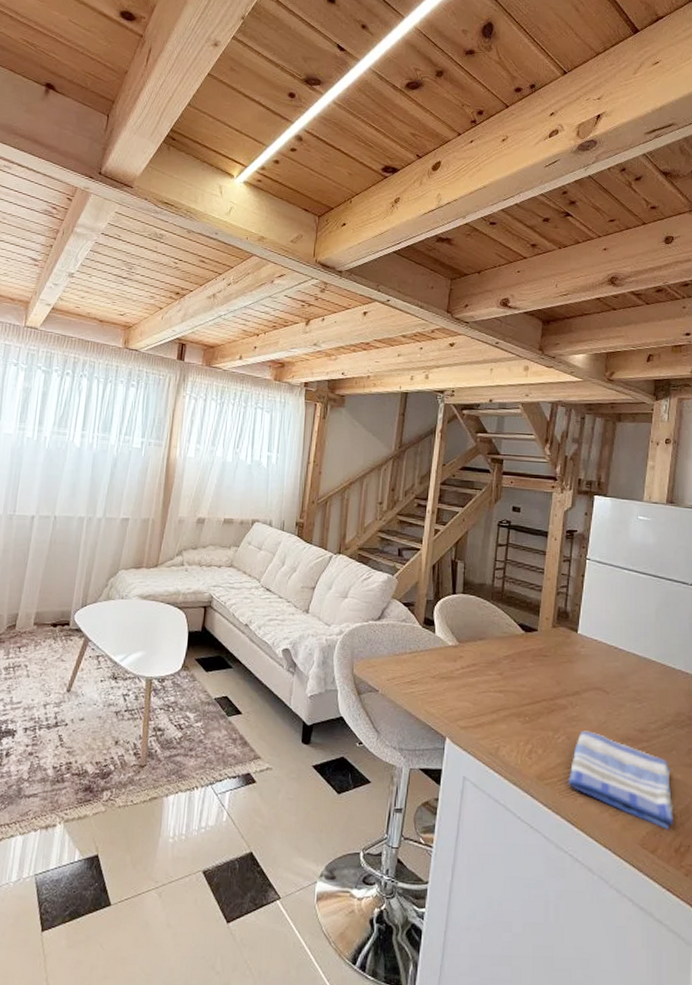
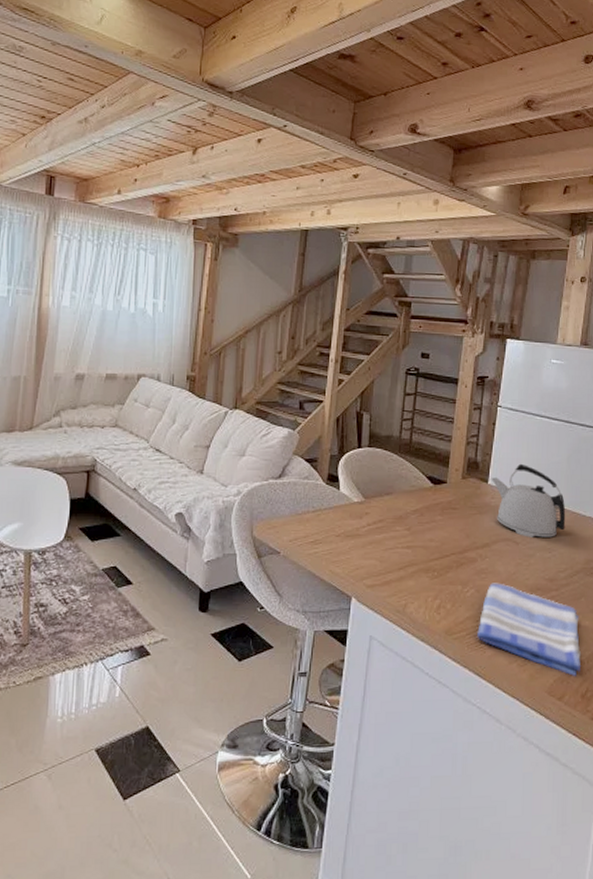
kettle: none [580,614,655,689] -> present [491,463,566,537]

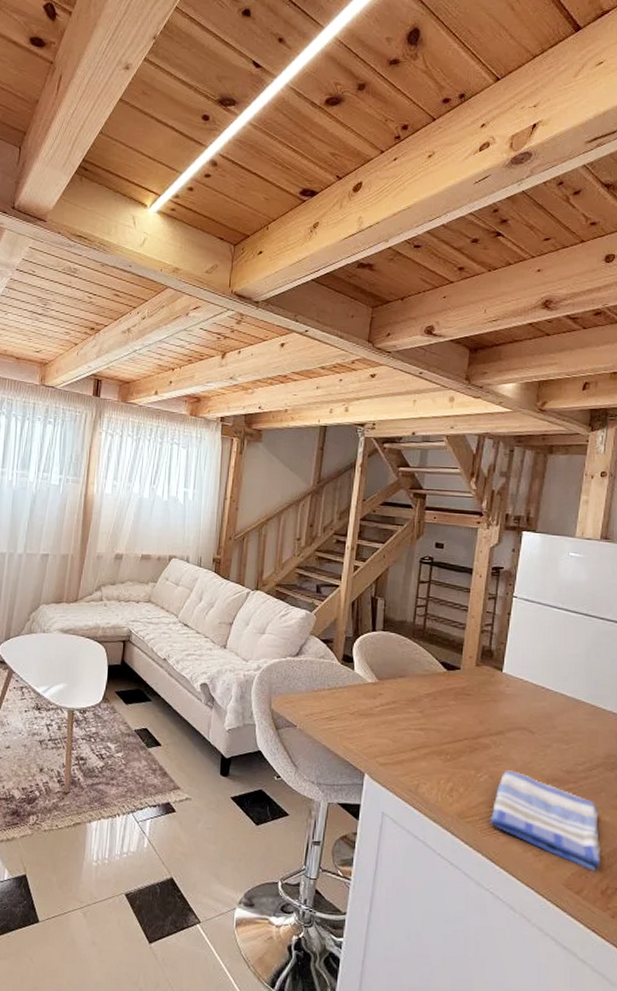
kettle: present [491,463,566,537] -> none [505,654,585,729]

